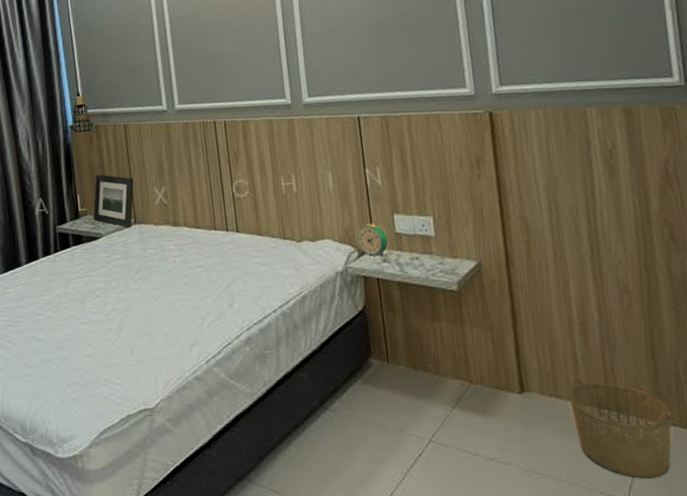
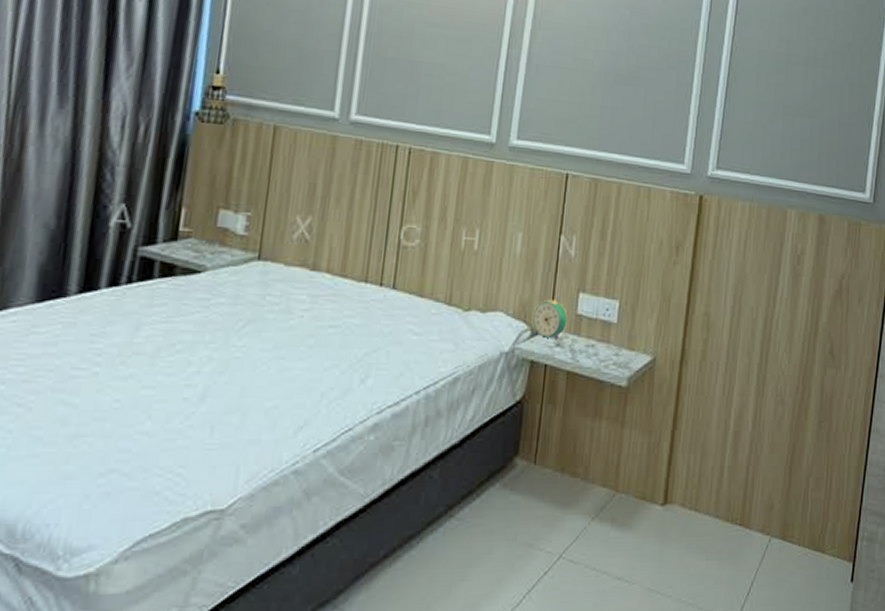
picture frame: present [93,174,134,228] -> none [199,185,271,264]
basket: present [568,376,673,479] -> none [706,489,793,598]

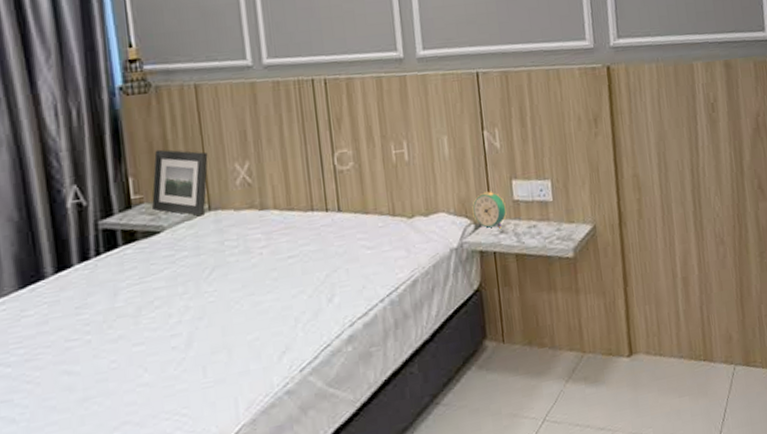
picture frame: none [199,185,271,264] -> present [152,149,208,216]

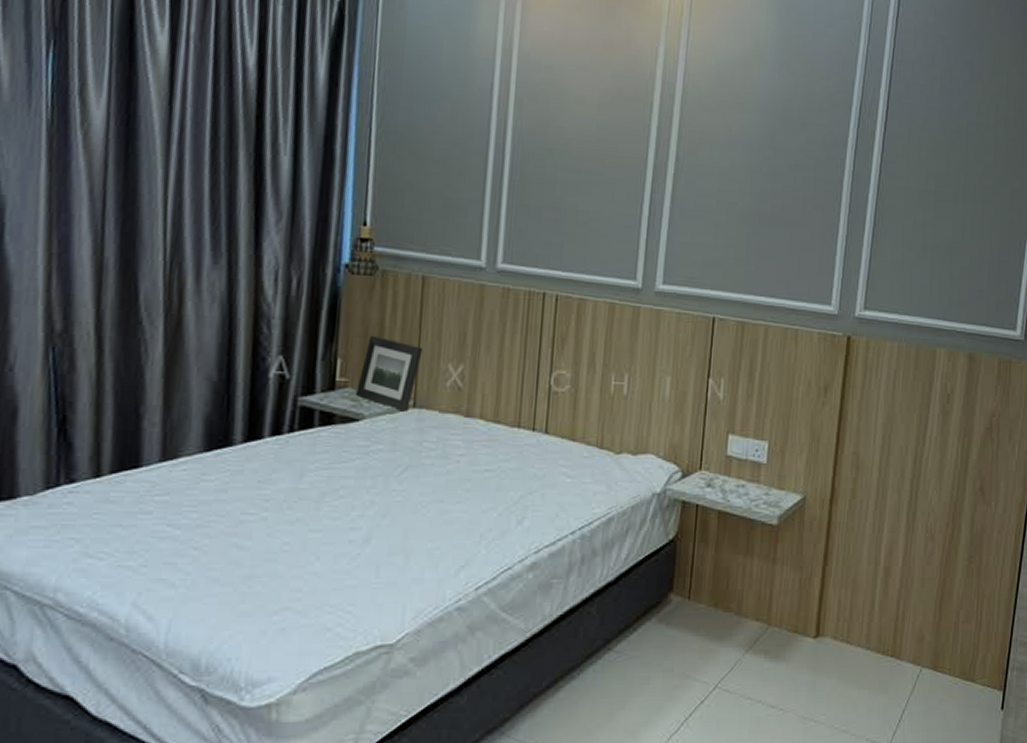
alarm clock: present [472,191,507,229] -> none [682,441,717,482]

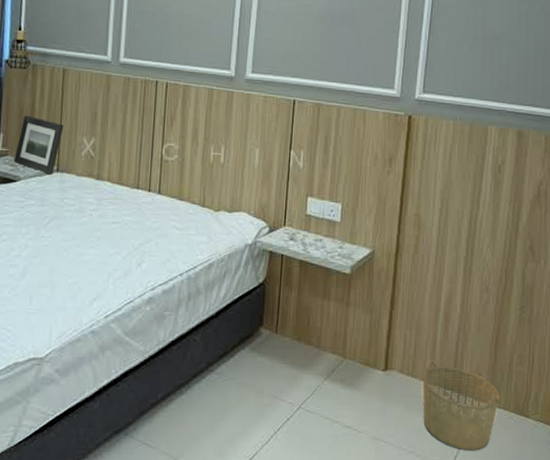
basket: none [858,622,944,725] -> present [422,360,500,451]

